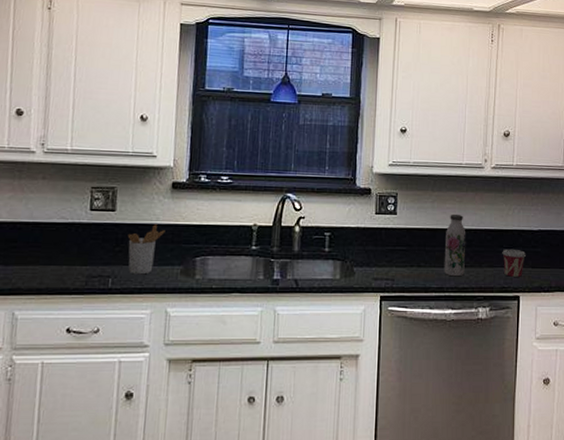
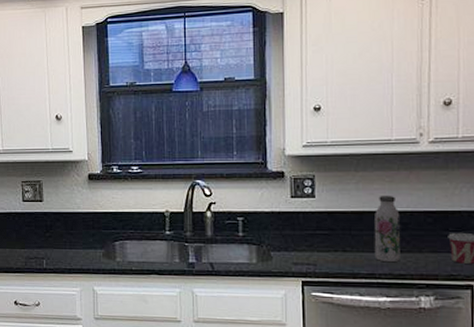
utensil holder: present [127,224,165,275] -> none [55,212,86,257]

